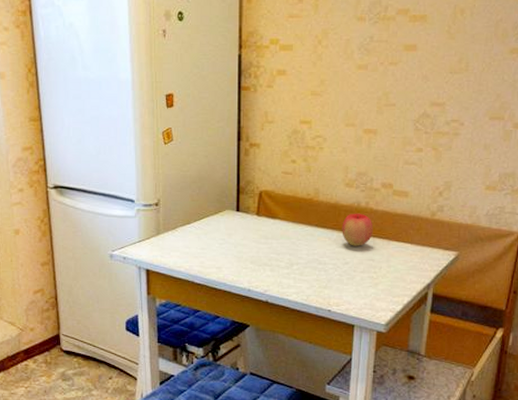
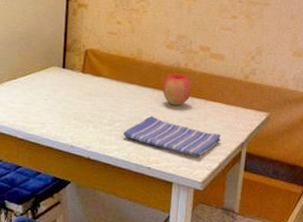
dish towel: none [301,257,406,299] -> present [123,115,222,157]

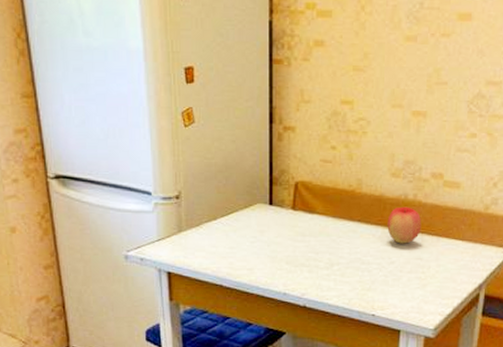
dish towel: present [123,115,222,157] -> none [343,256,457,301]

